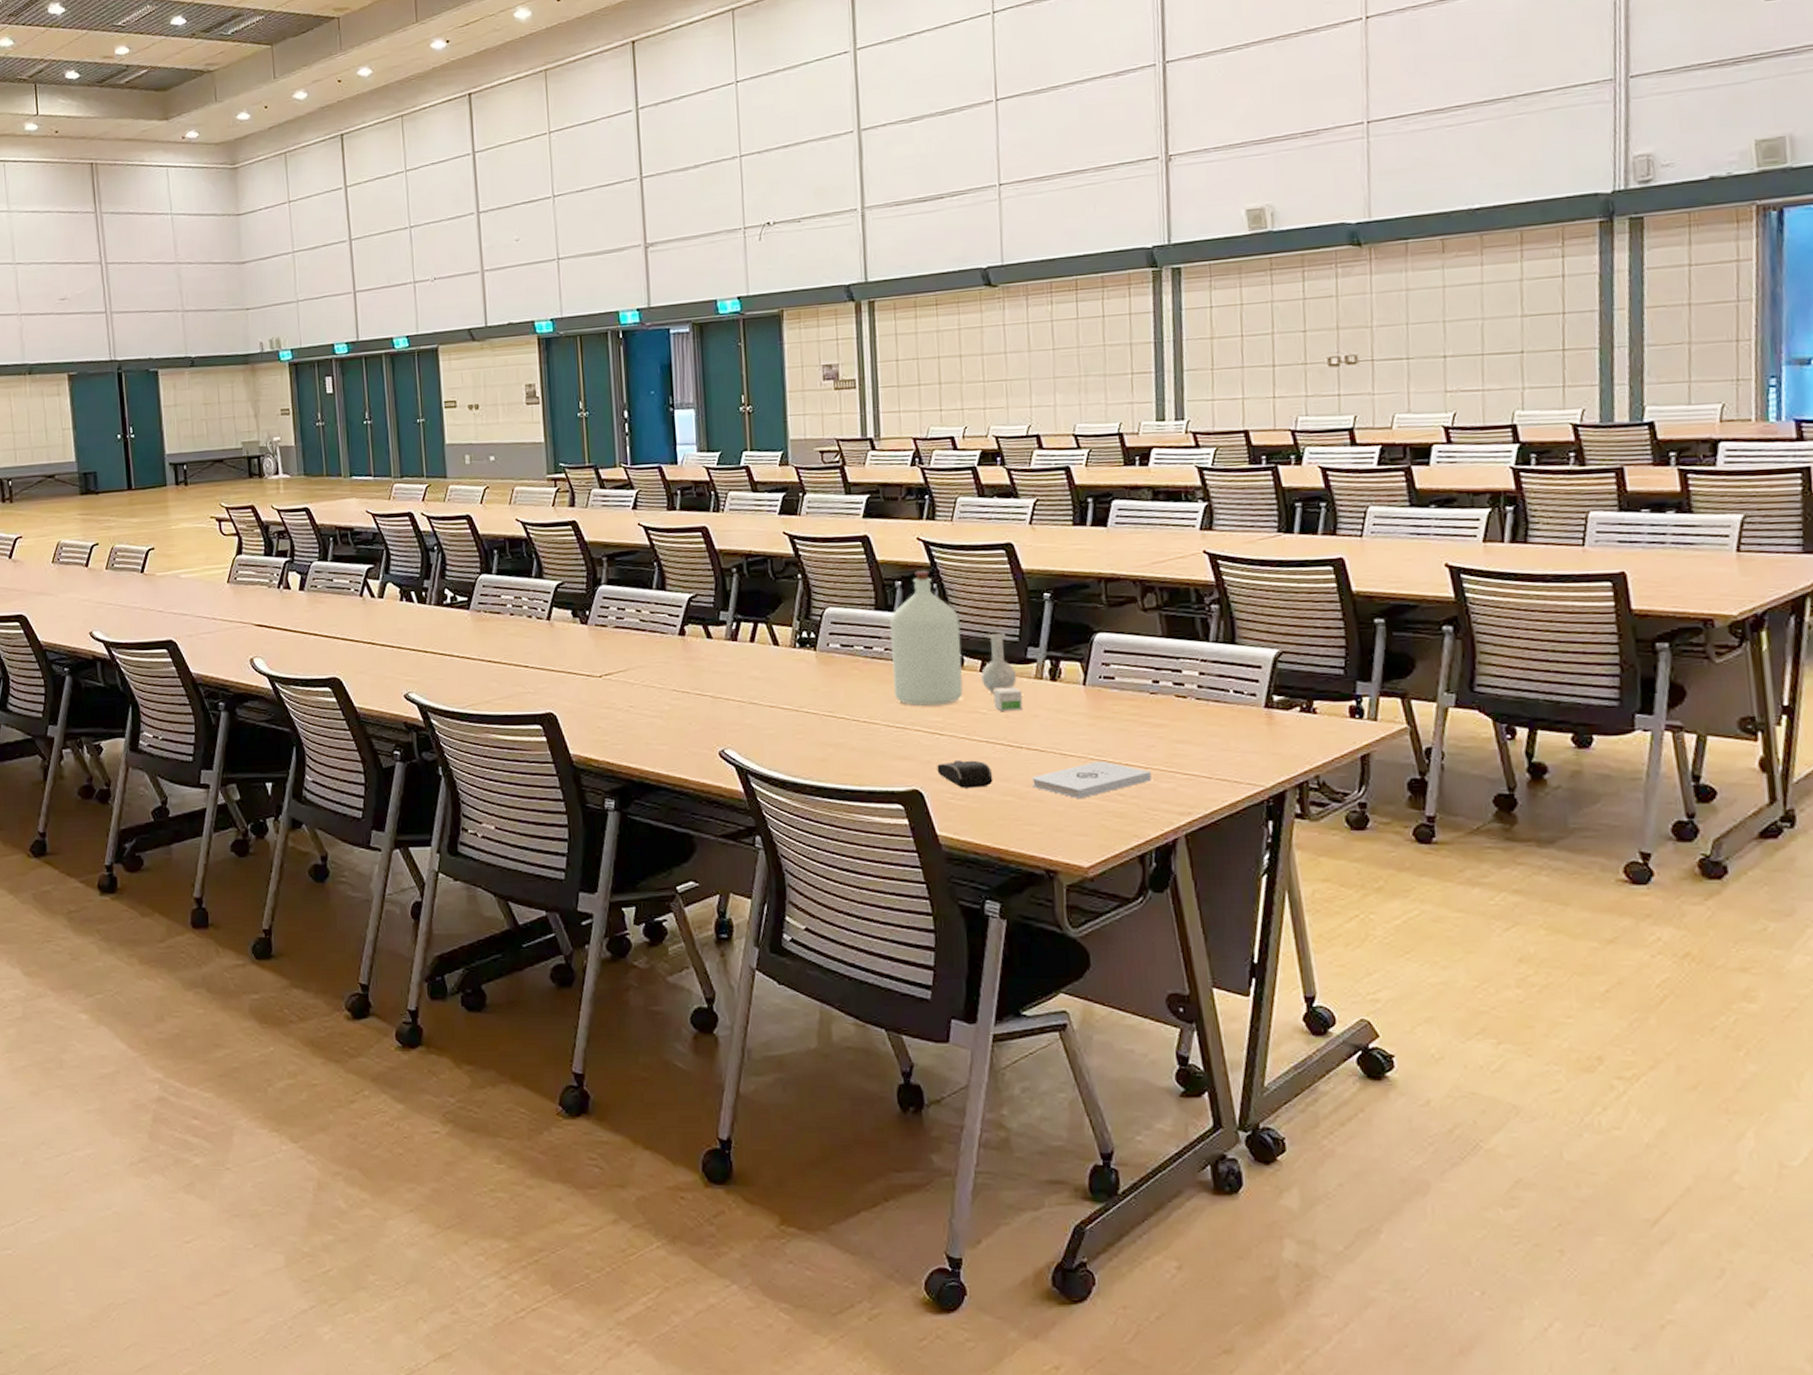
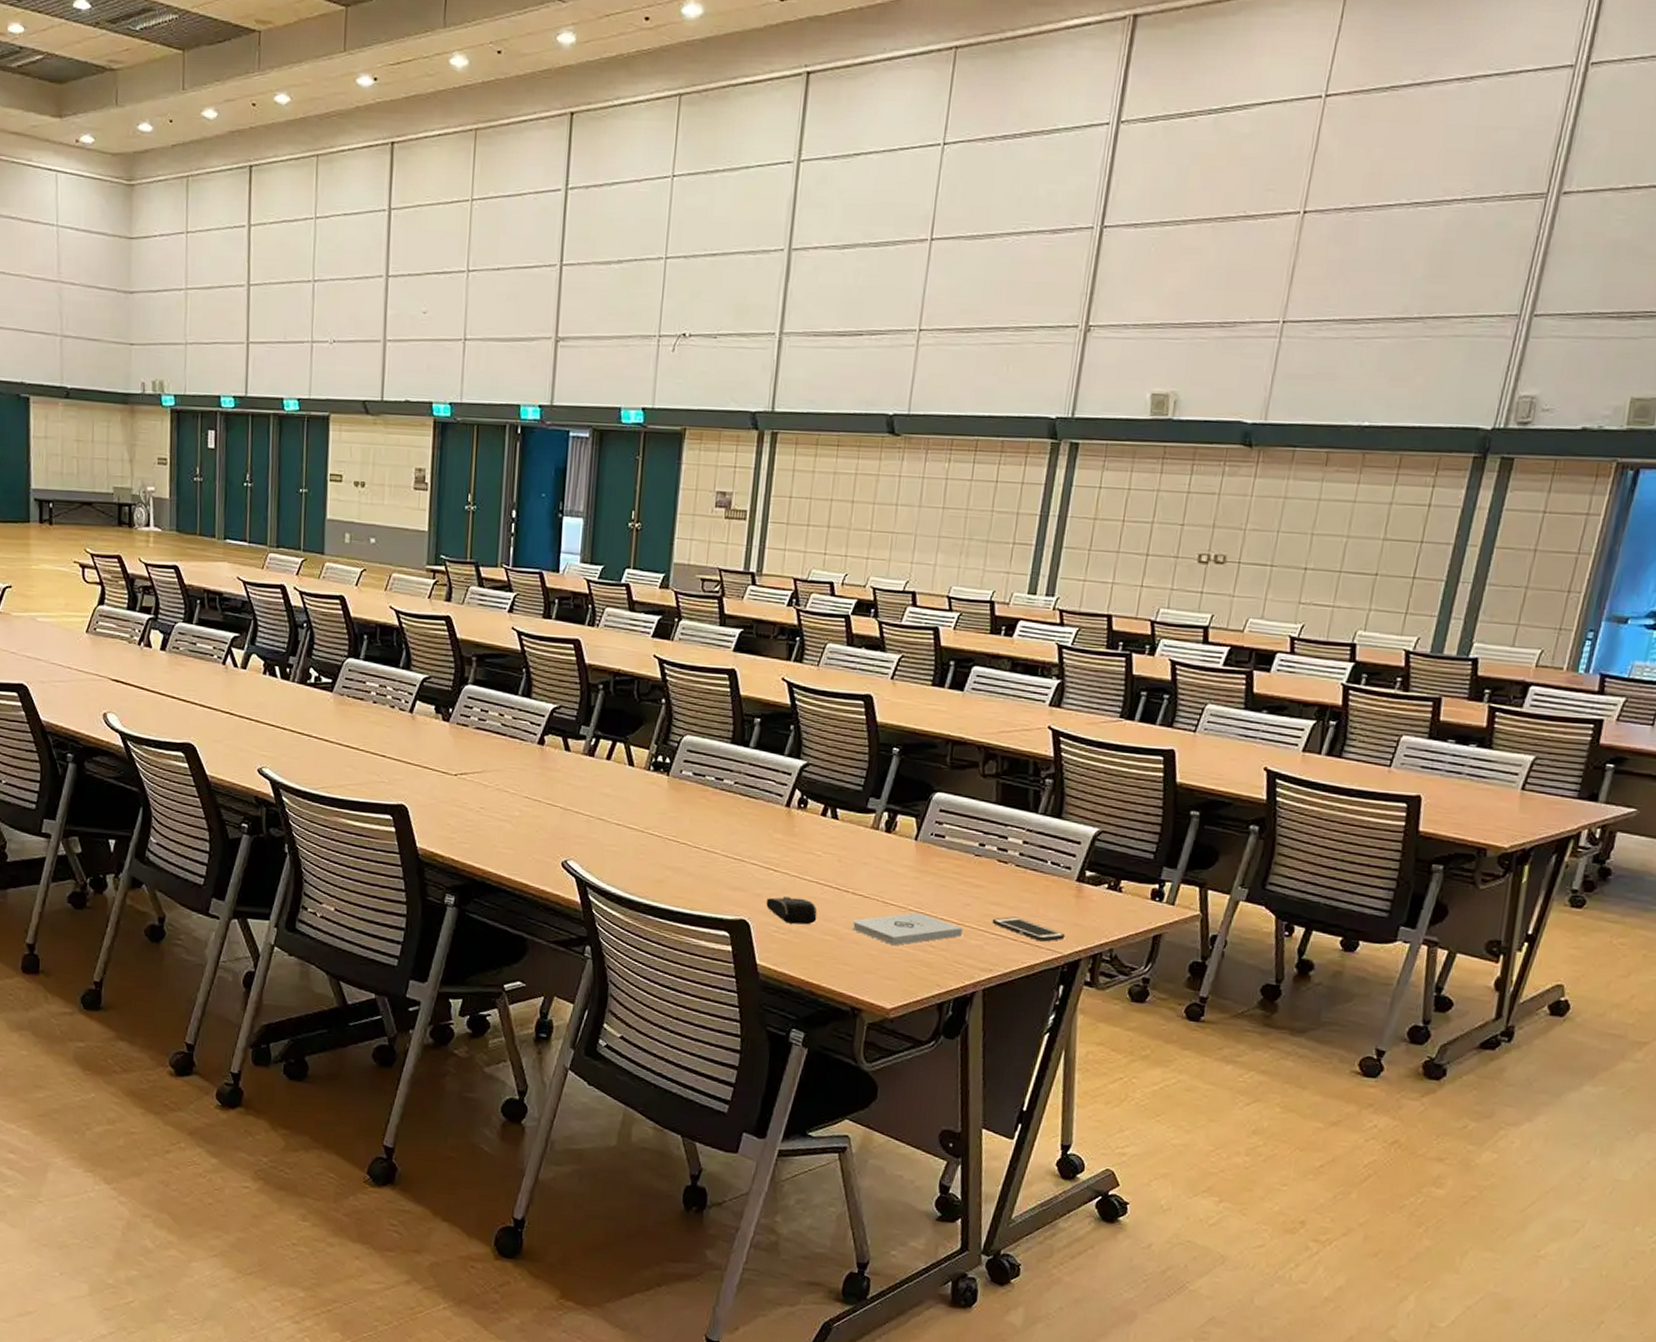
bottle: present [889,570,1018,706] -> none [736,710,856,843]
small box: present [993,687,1023,712] -> none [829,832,857,857]
cell phone: none [1181,753,1264,776] -> present [992,916,1066,942]

